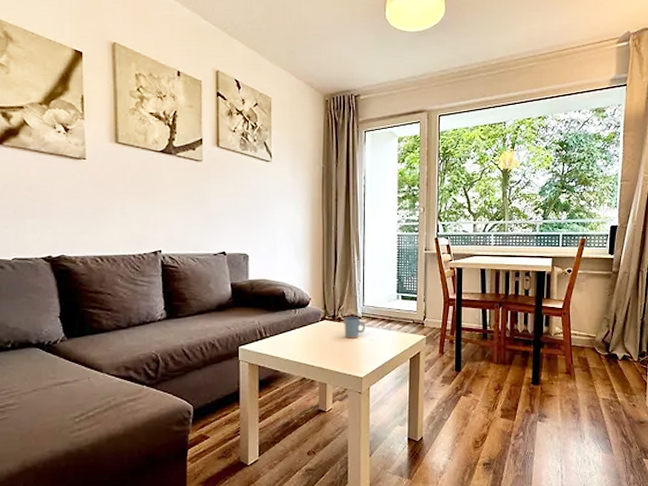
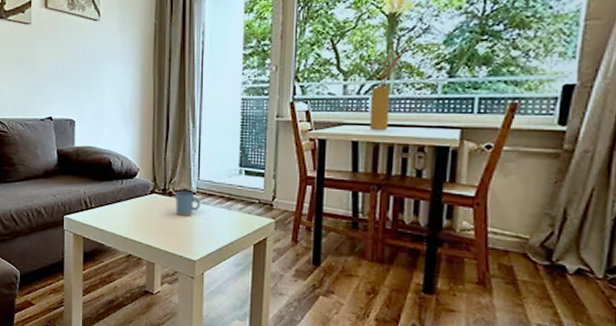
vase: none [491,198,514,260] -> present [369,51,404,130]

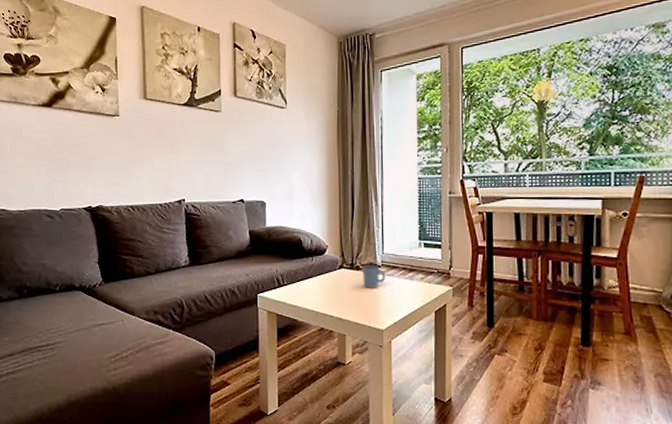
vase: present [369,51,404,130] -> none [525,133,552,203]

